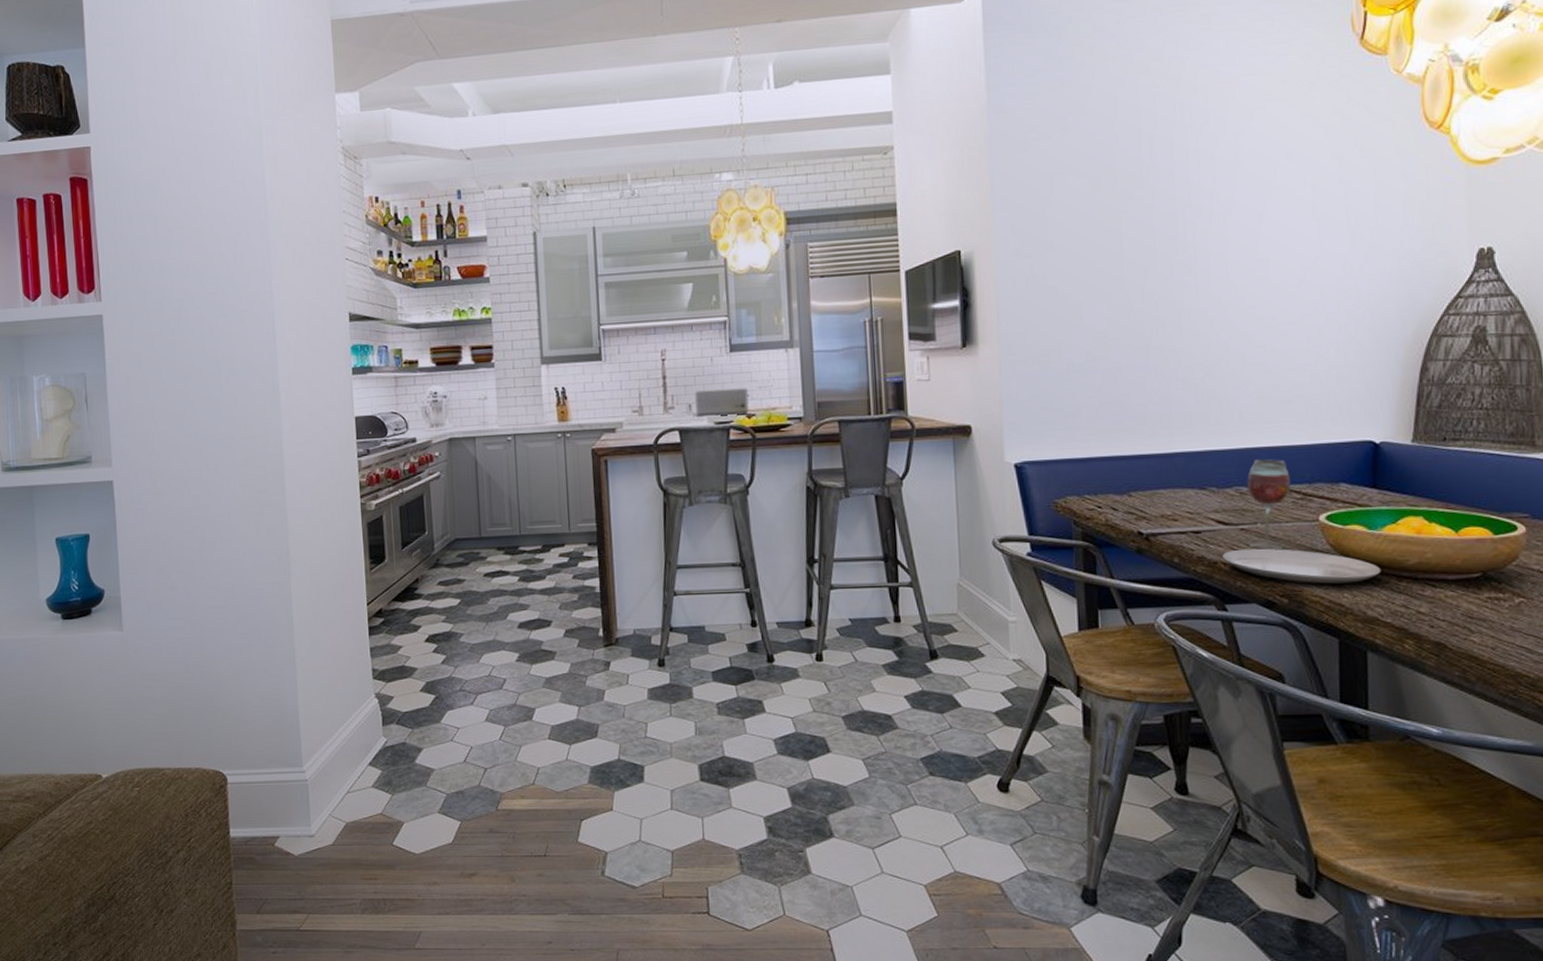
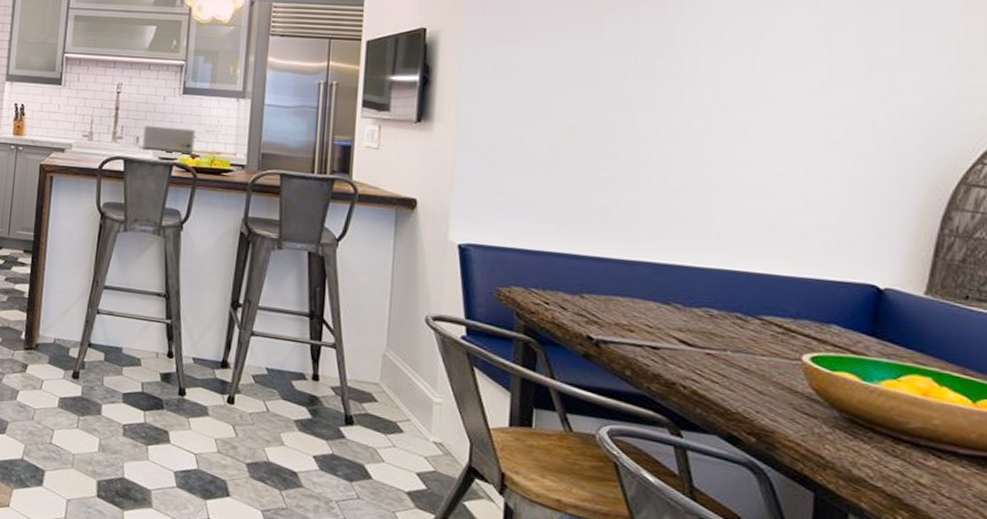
plate: present [1222,548,1381,584] -> none [682,373,874,436]
wineglass: present [1247,459,1291,551] -> none [713,283,771,384]

